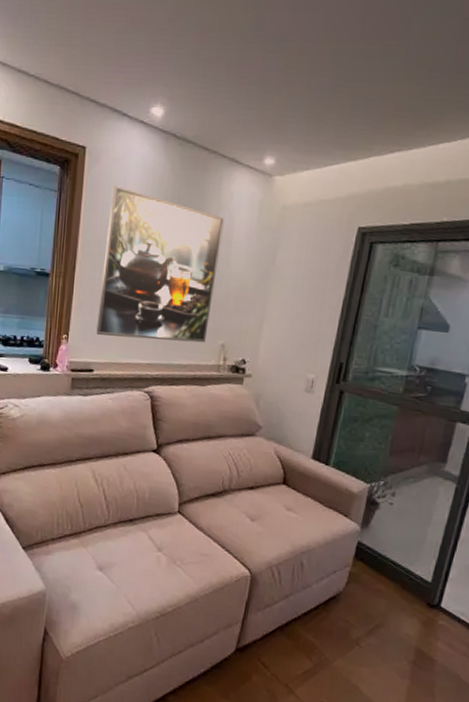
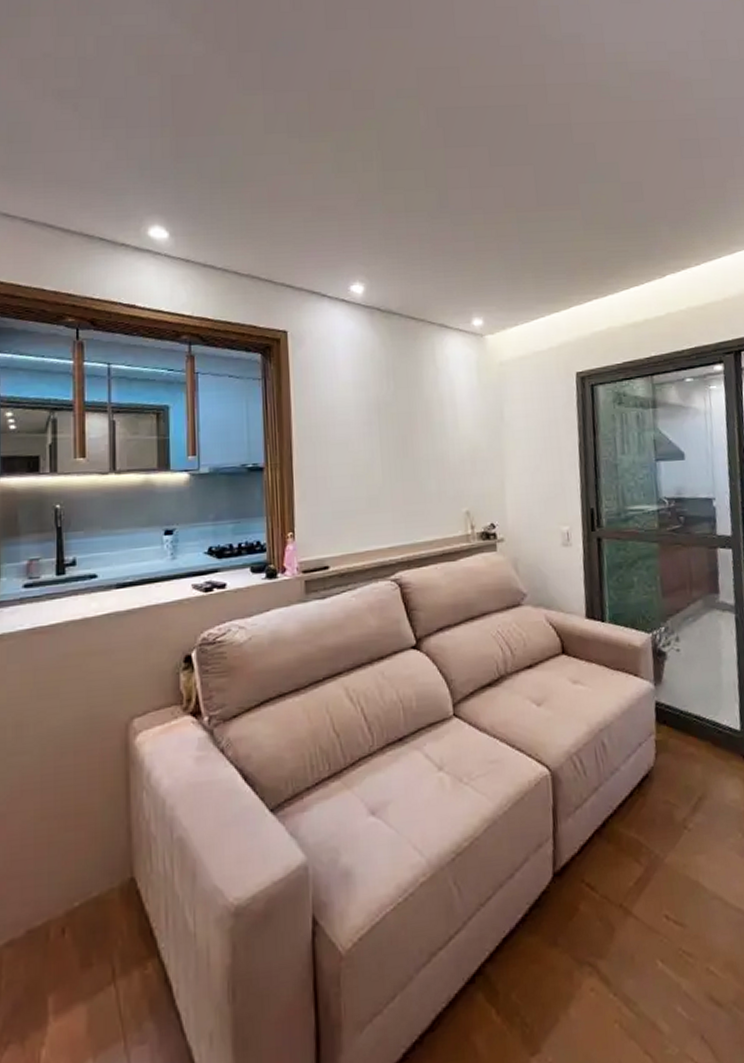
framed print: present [96,186,224,343] -> none [322,365,449,527]

